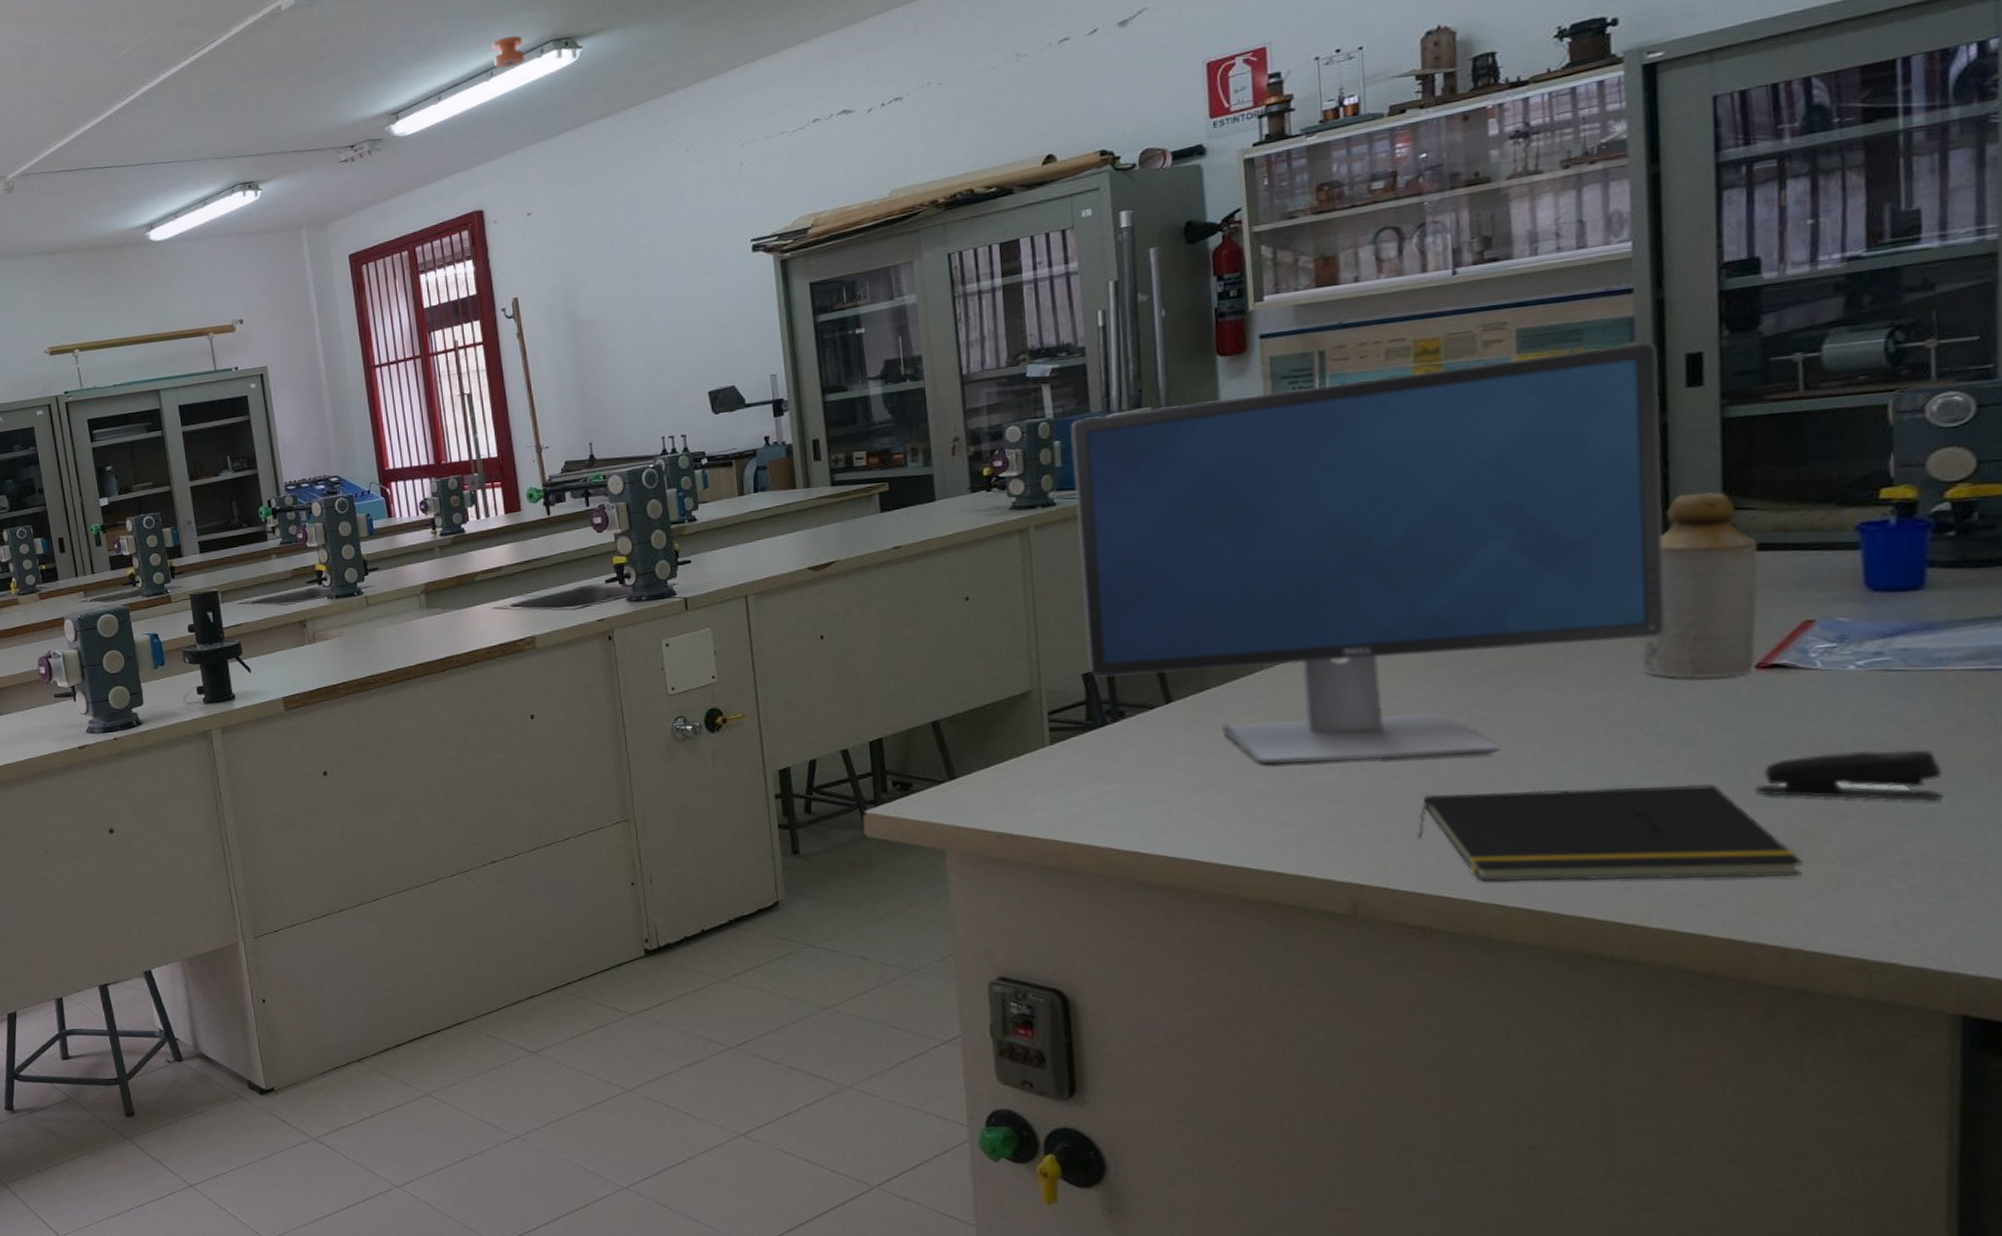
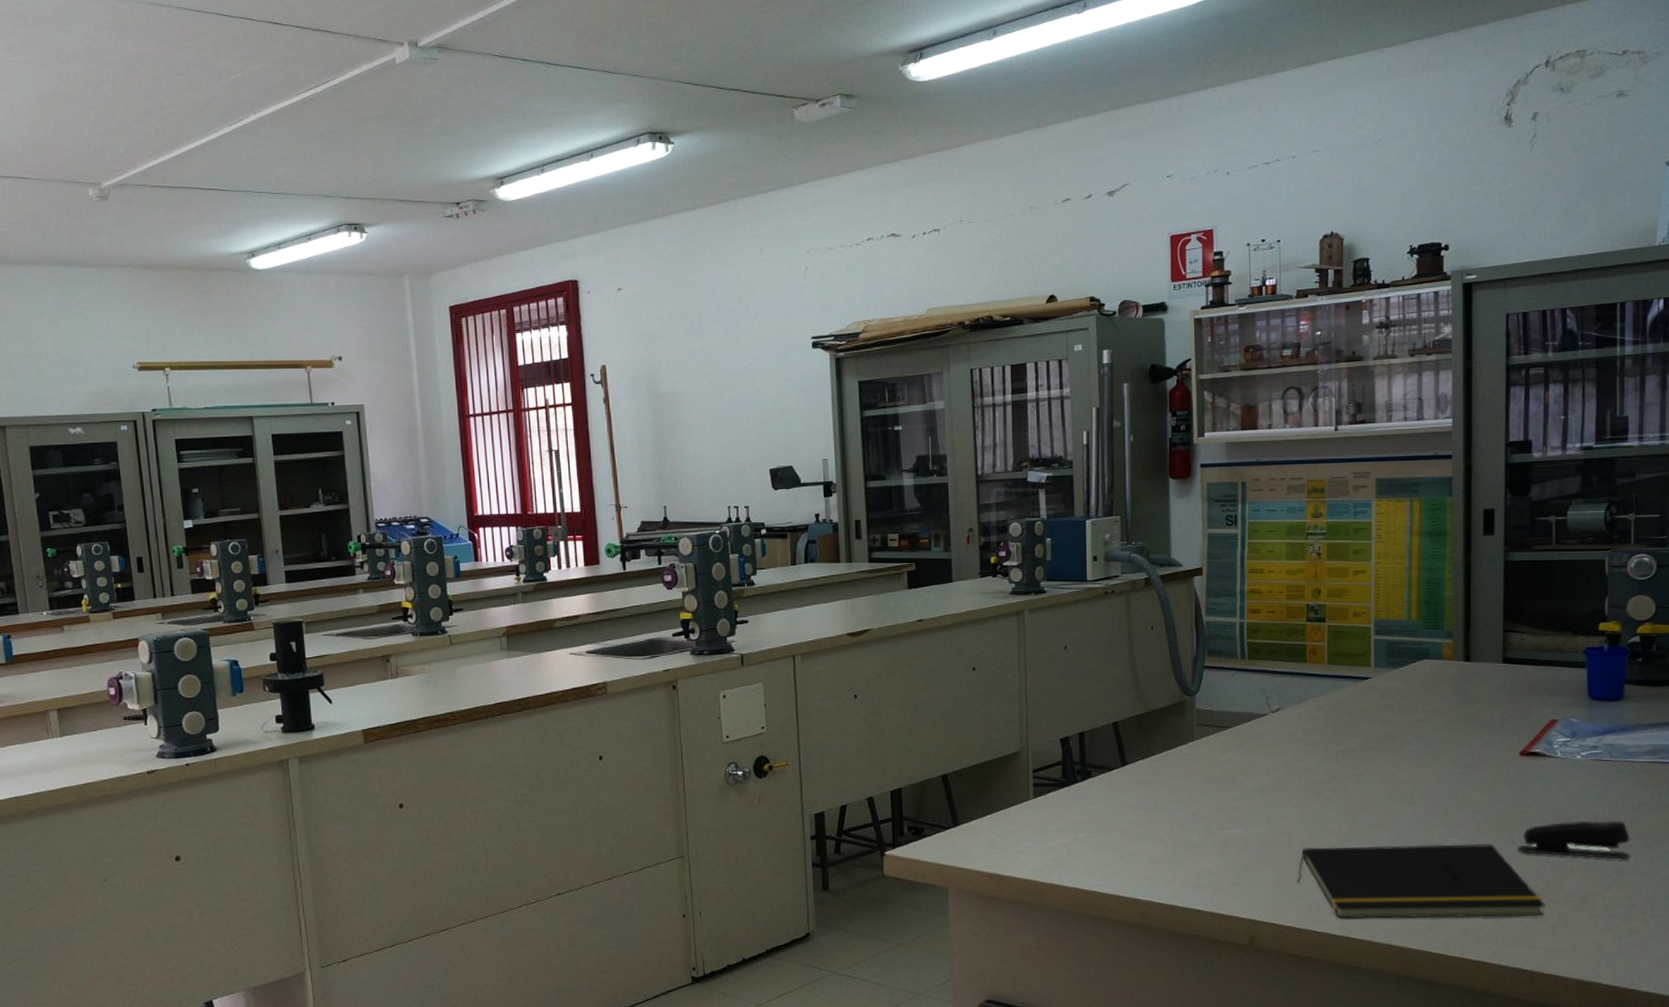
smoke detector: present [492,35,524,69] -> none [593,124,622,152]
monitor: present [1070,342,1665,766] -> none [1059,498,1466,821]
bottle: present [1642,491,1759,680] -> none [1450,617,1525,762]

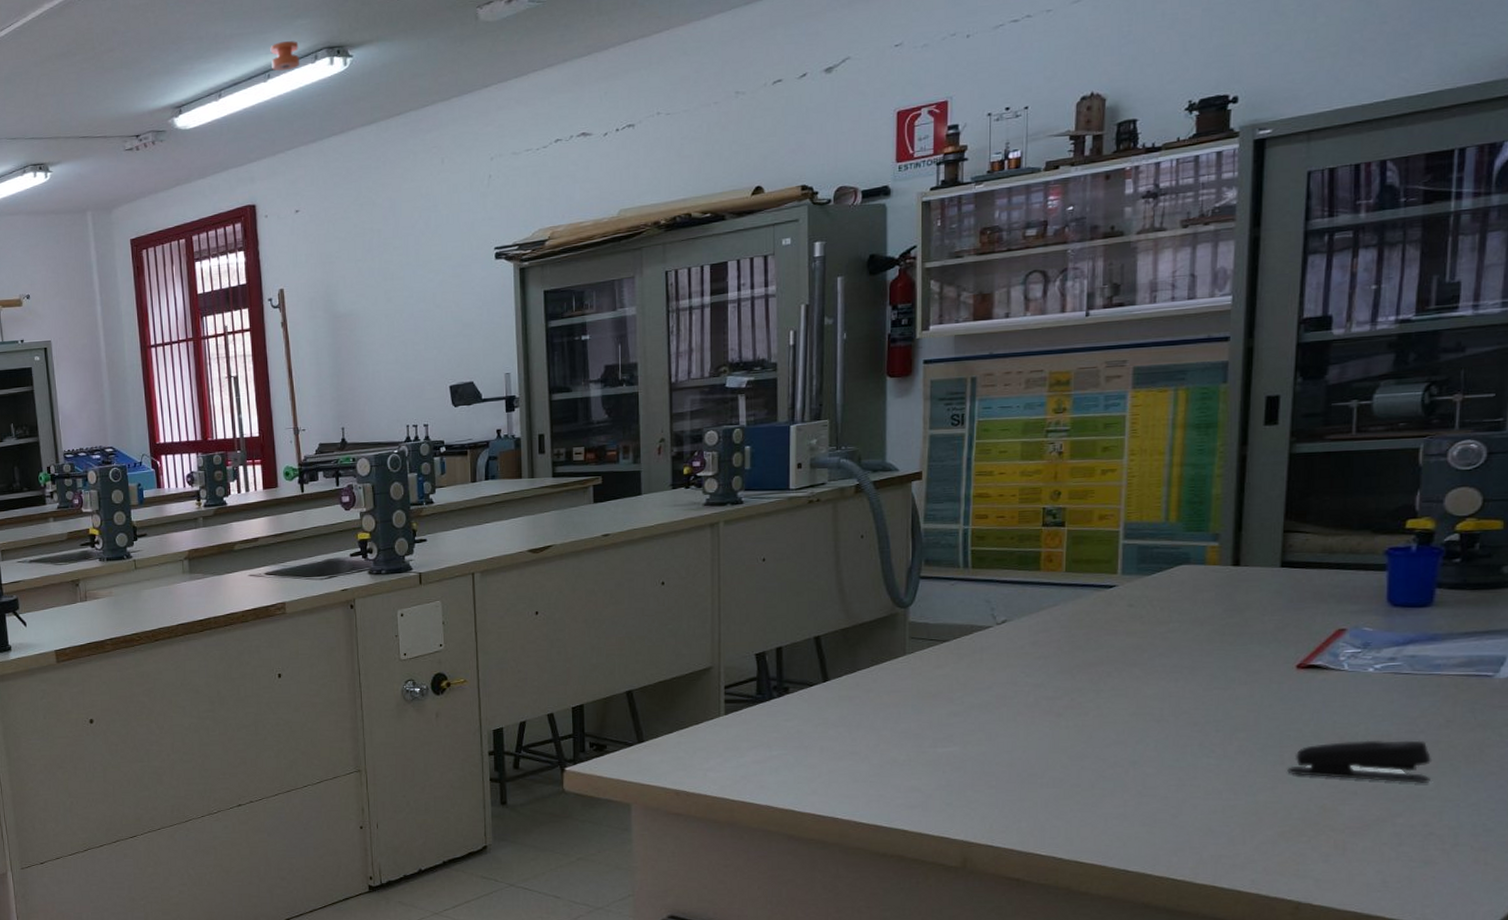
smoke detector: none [593,124,622,152] -> present [270,41,299,71]
notepad: present [1297,843,1545,919] -> none [1019,764,1318,844]

